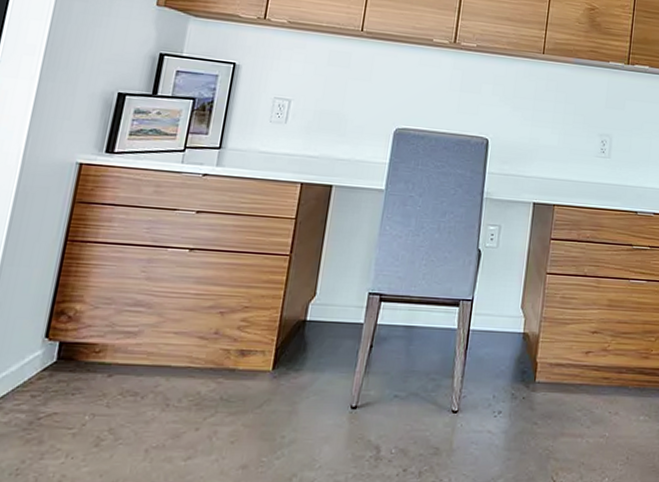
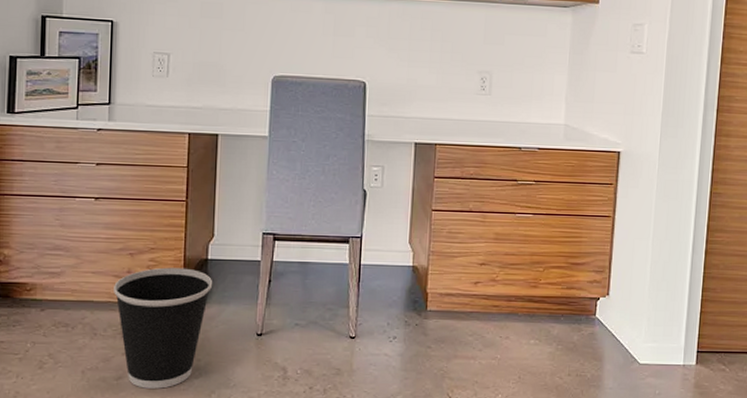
wastebasket: none [195,328,309,471] -> present [114,267,213,389]

